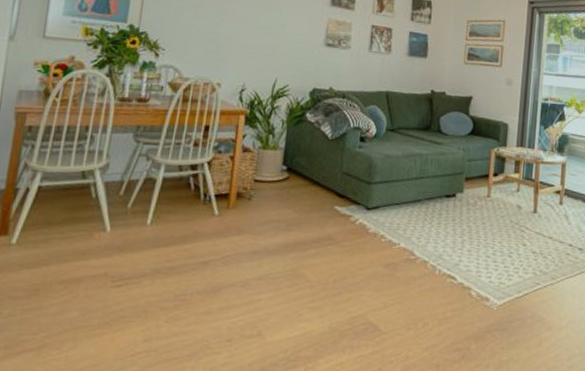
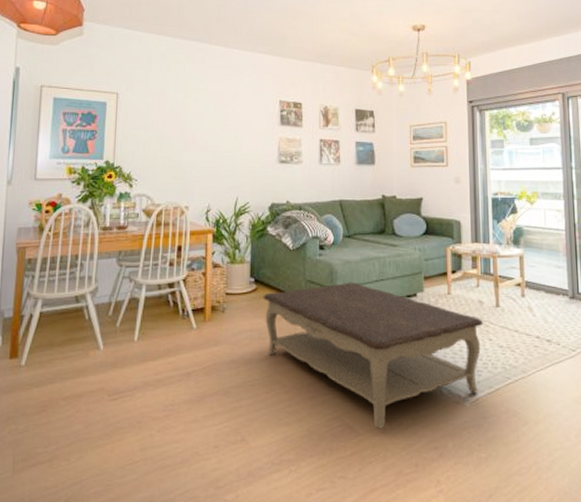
coffee table: none [293,177,520,329] -> present [263,282,484,429]

